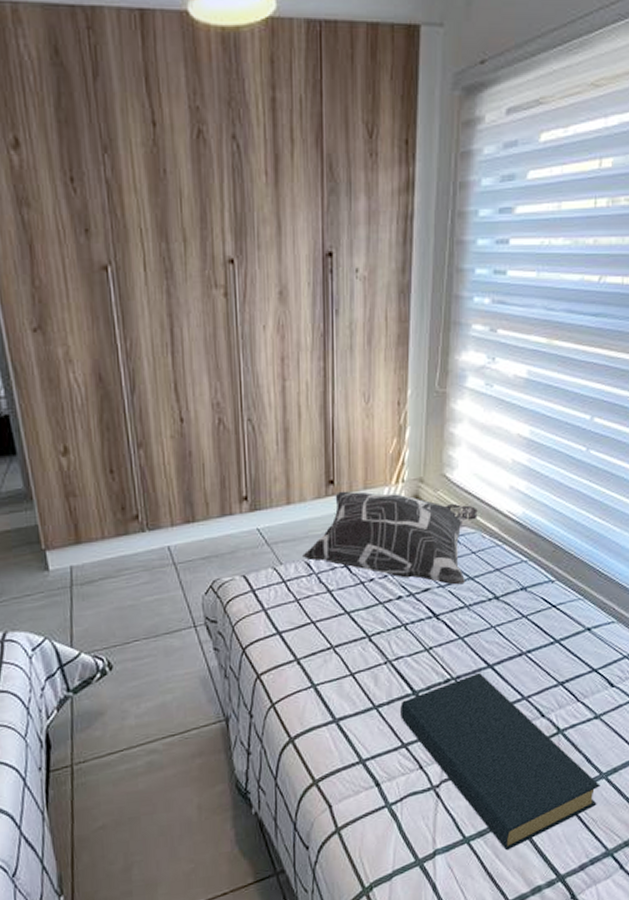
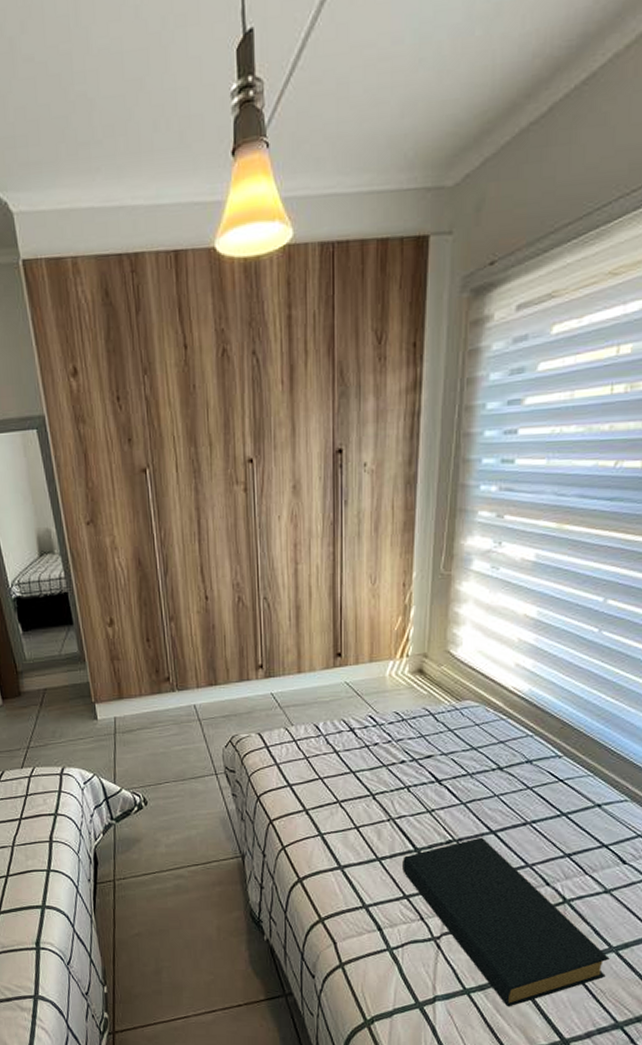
decorative pillow: present [303,491,478,585] -> none [312,663,482,754]

